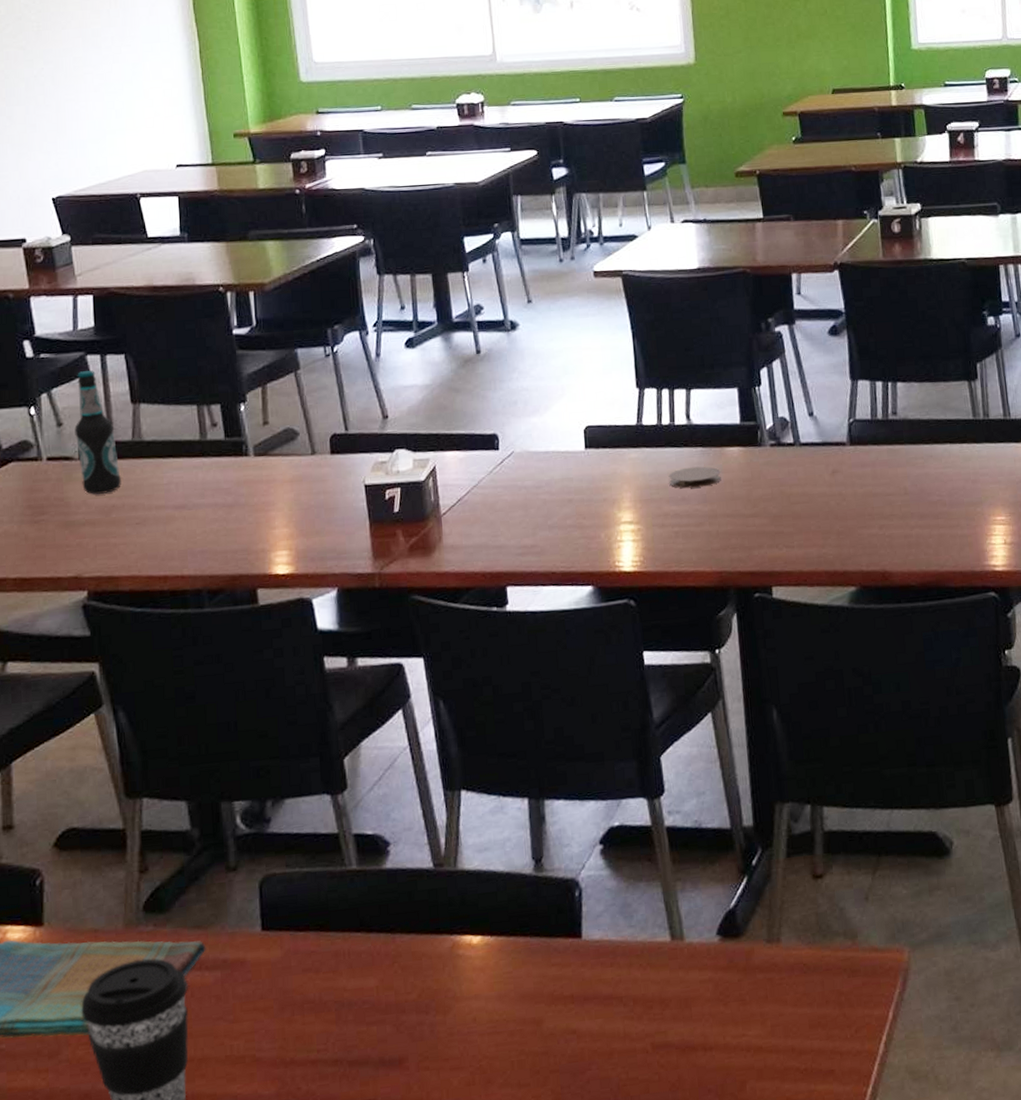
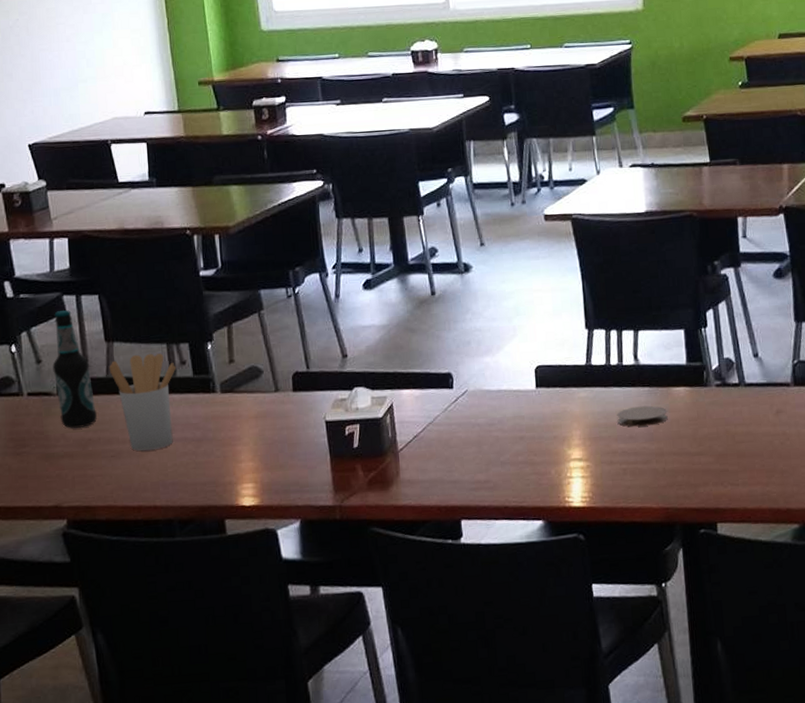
utensil holder: none [135,415,207,517] -> present [109,353,176,451]

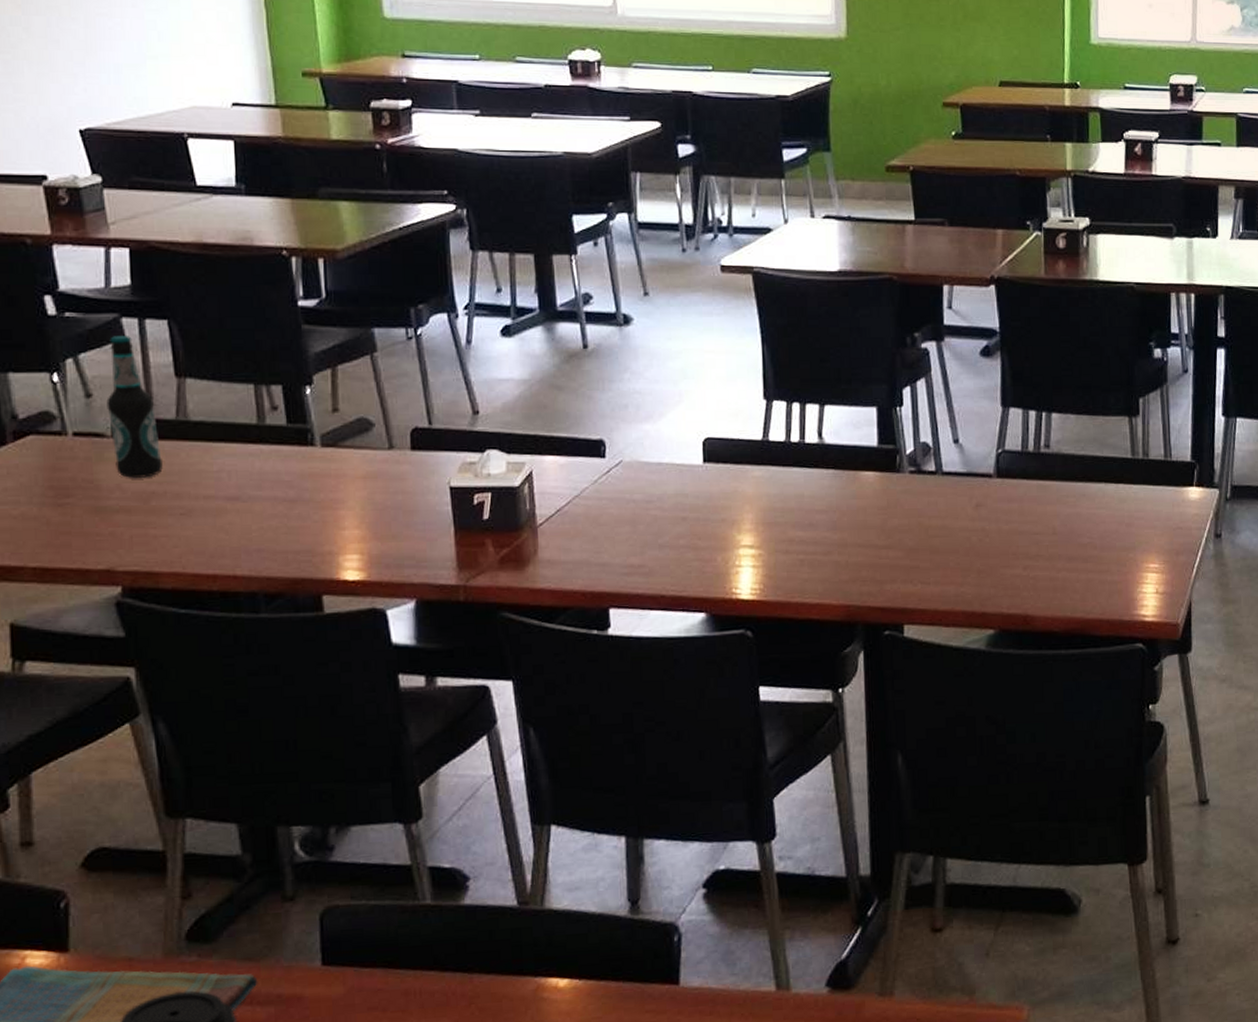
utensil holder: present [109,353,176,451] -> none [179,394,266,509]
coaster: present [617,405,668,427] -> none [795,490,854,513]

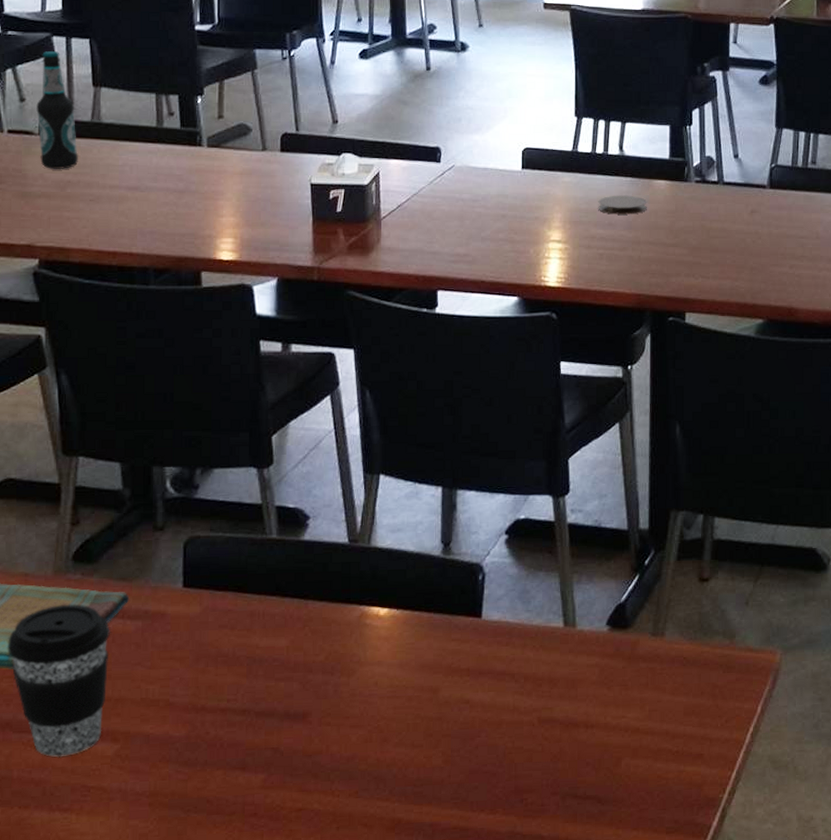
coaster: none [795,490,854,513] -> present [598,195,647,215]

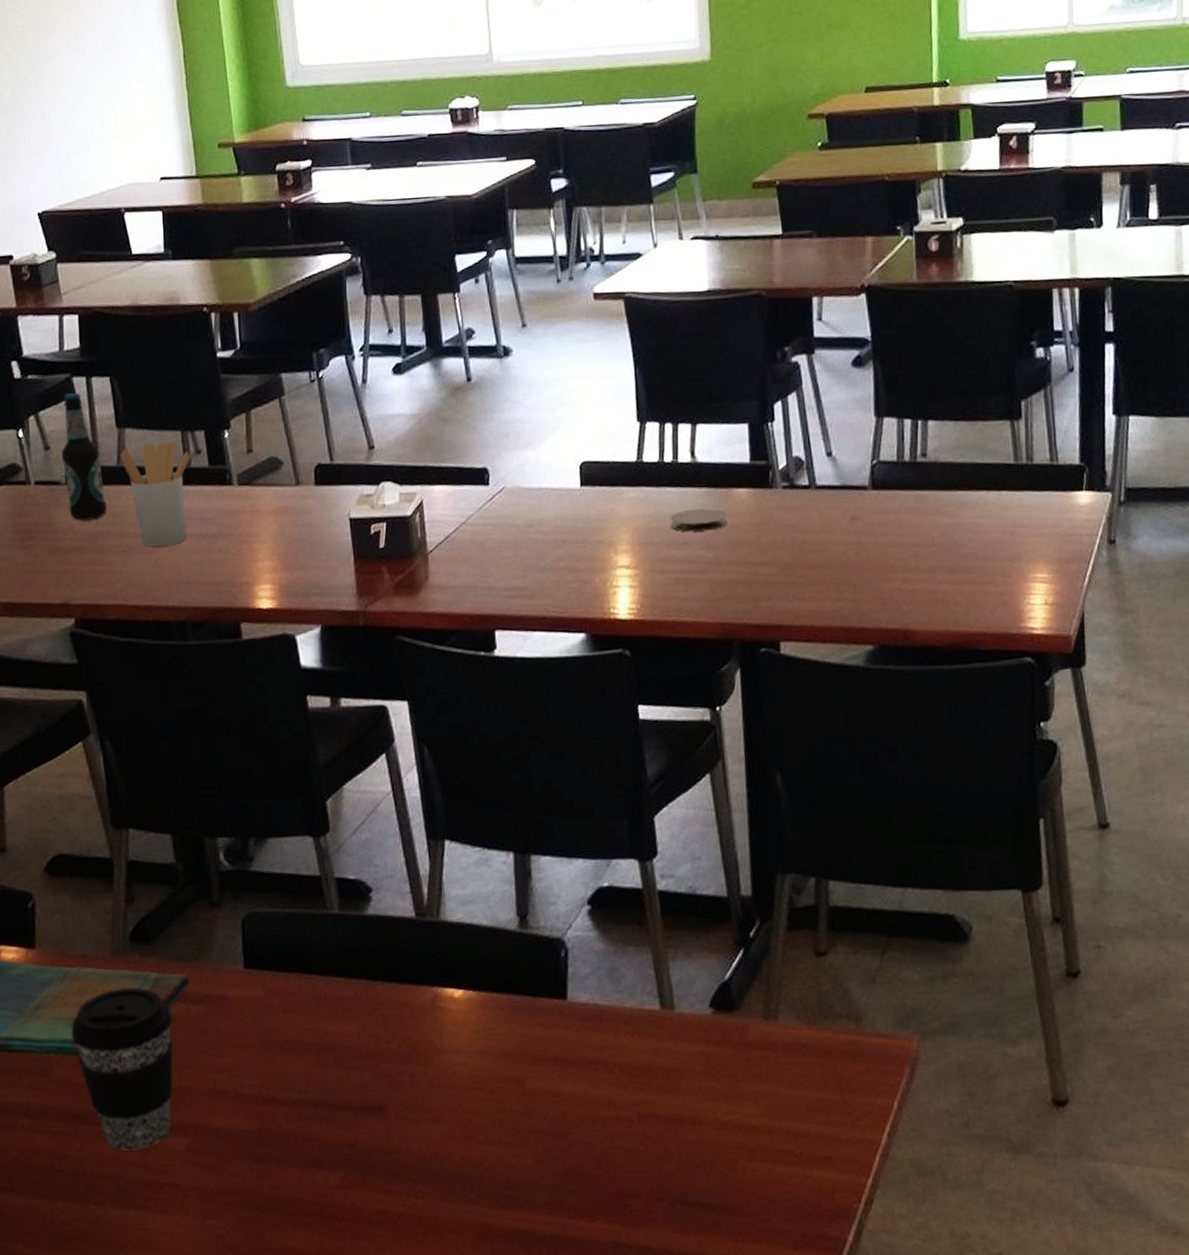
utensil holder: none [94,101,164,197] -> present [120,441,191,546]

